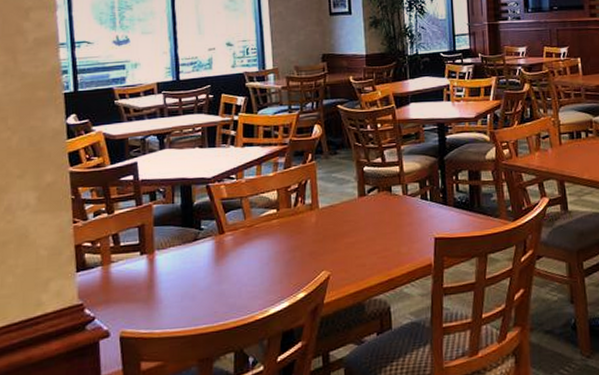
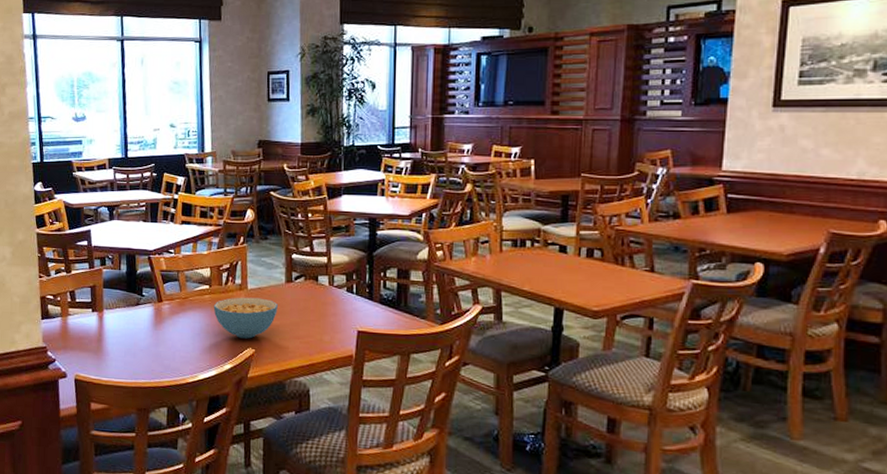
cereal bowl: none [282,216,352,262] -> present [213,297,278,339]

